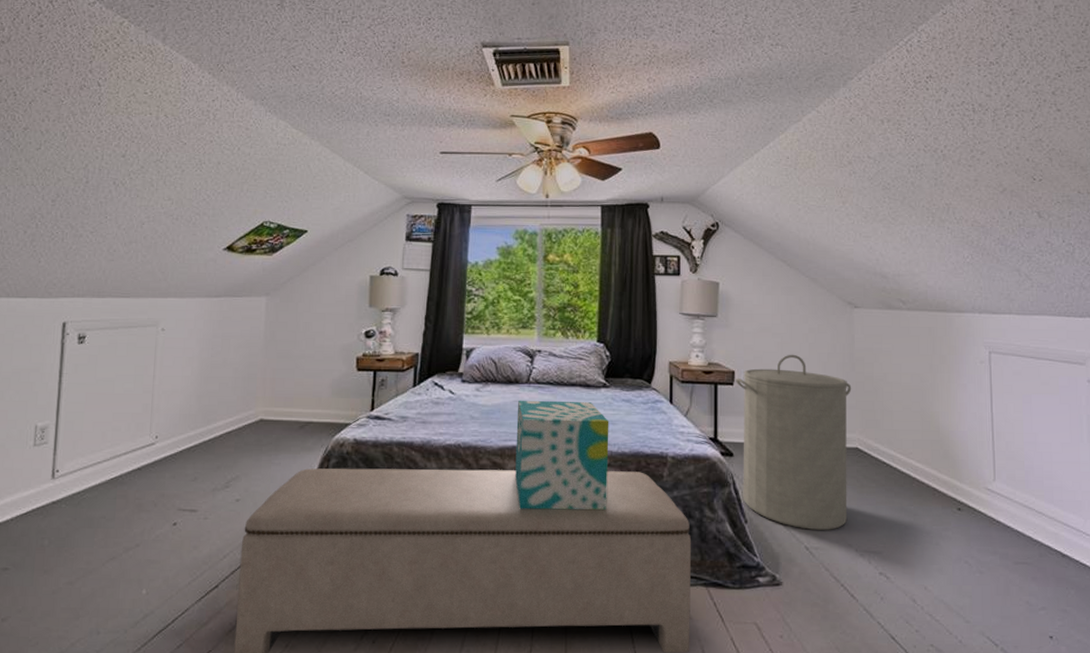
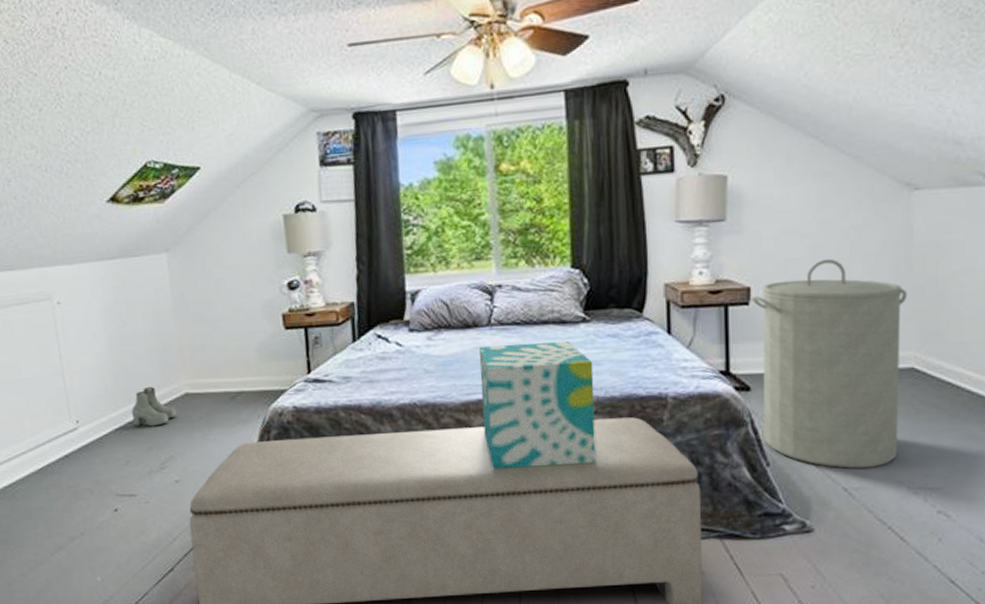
boots: none [208,411,249,447] -> present [132,387,177,427]

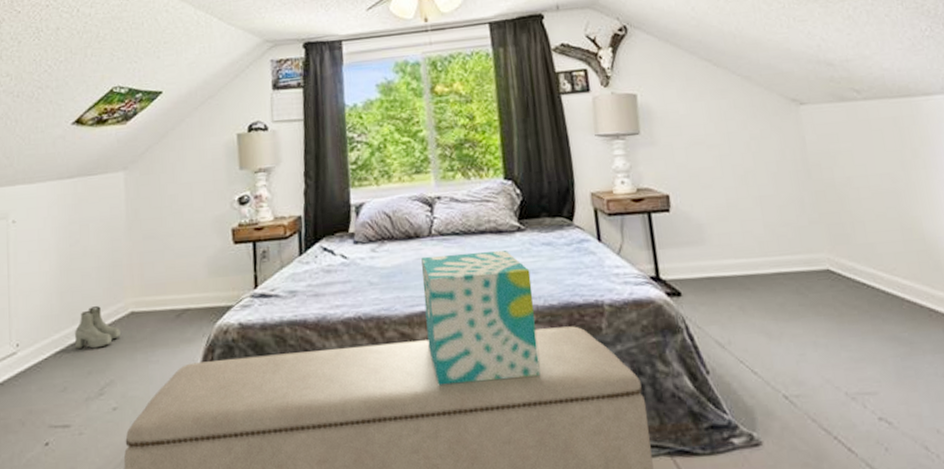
laundry hamper: present [752,258,908,469] -> none [672,167,829,375]

